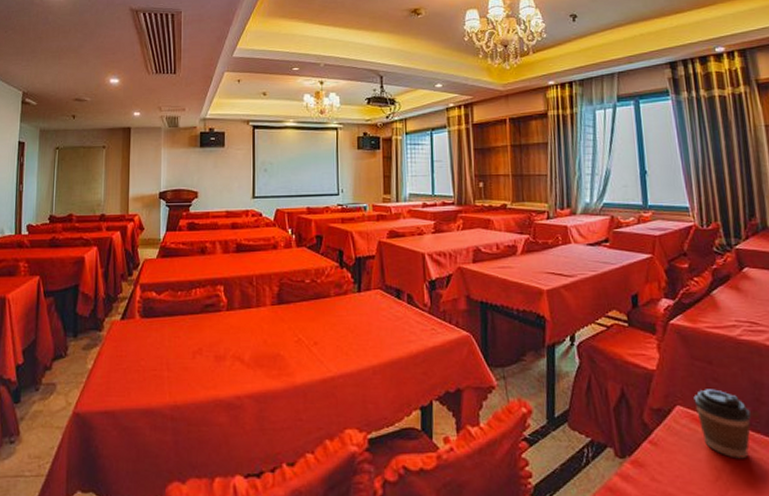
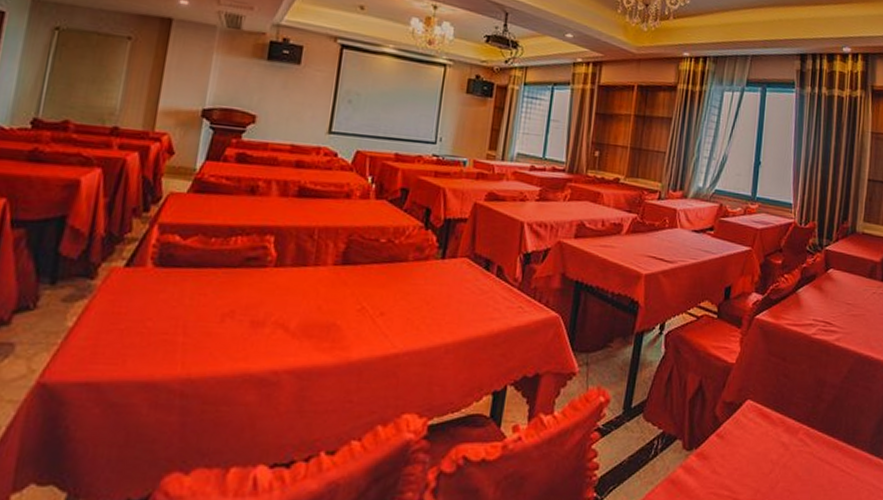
coffee cup: present [693,389,751,459] -> none [763,384,810,453]

